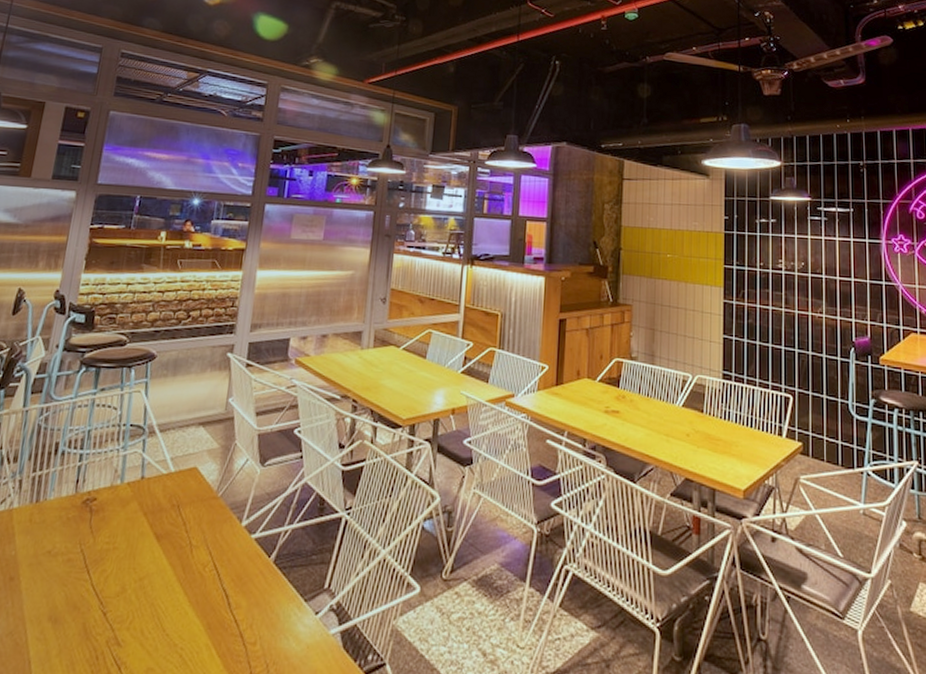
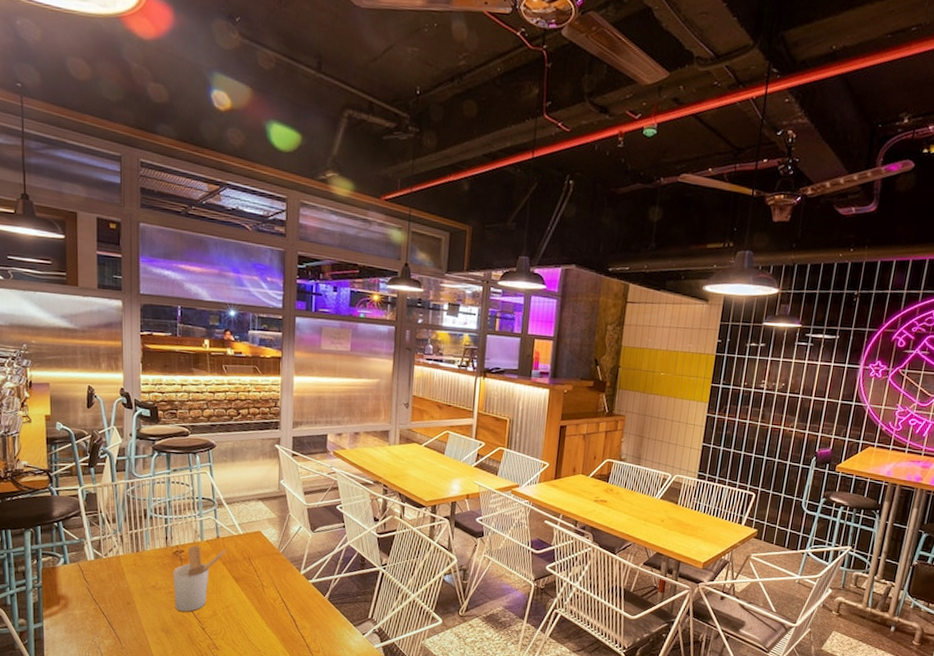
utensil holder: none [72,490,151,589] -> present [173,545,226,612]

